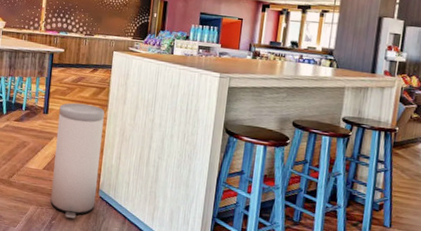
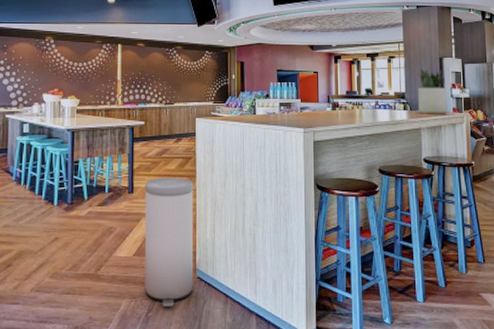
planter: none [342,27,383,77] -> present [416,69,450,114]

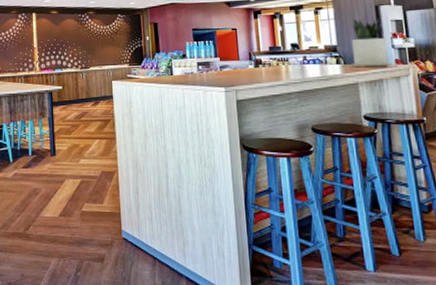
pedal bin: present [144,177,194,306] -> none [66,140,120,267]

